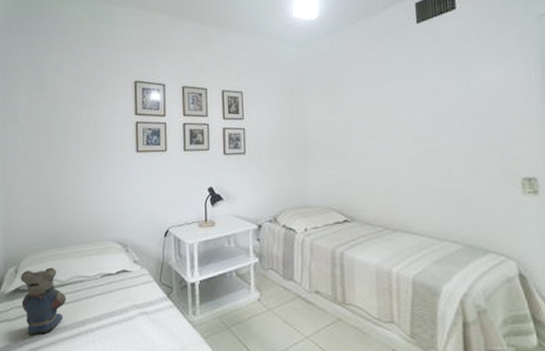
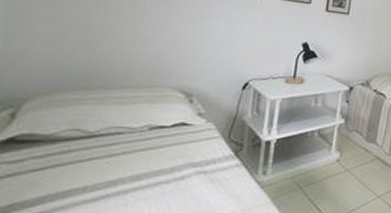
teddy bear: present [20,267,67,336] -> none [15,113,93,199]

